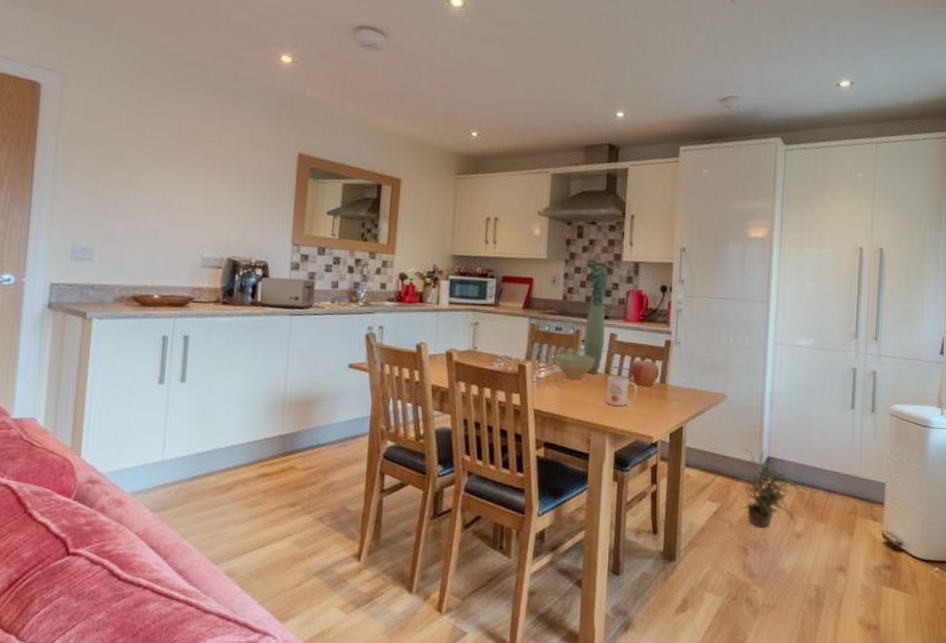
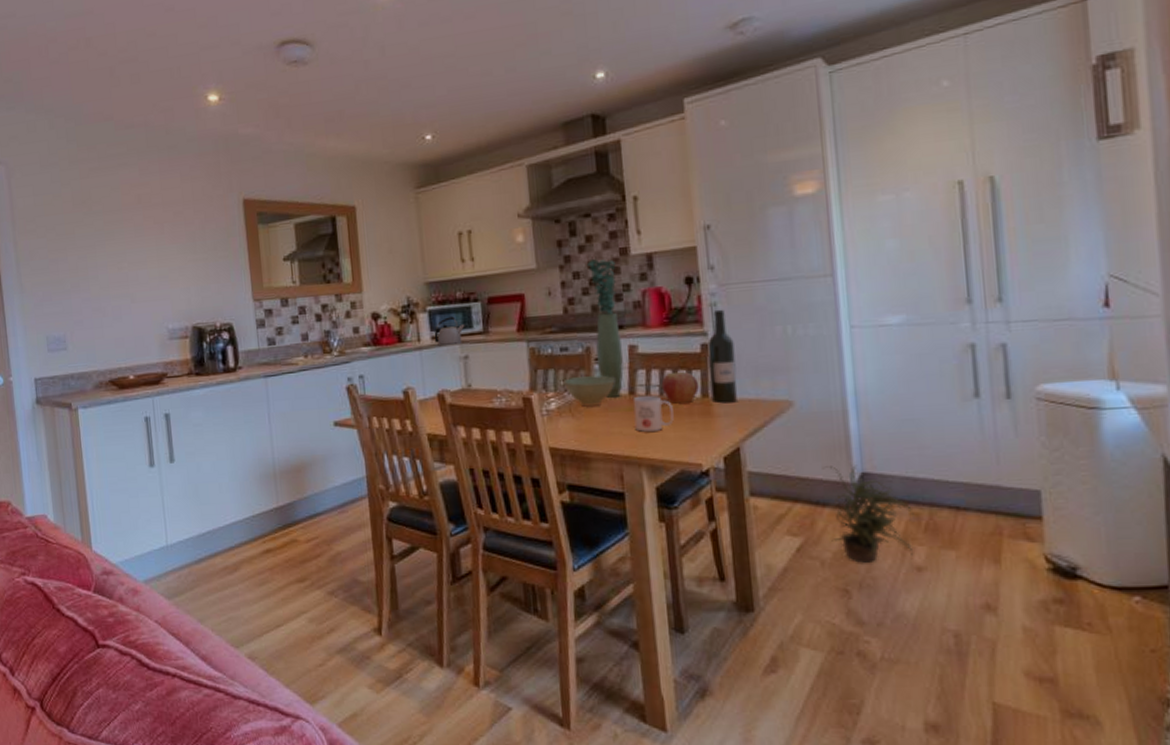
toaster: present [259,276,315,310] -> none [229,335,287,373]
kettle: none [451,287,480,313] -> present [434,316,465,347]
wine bottle: none [667,315,690,391] -> present [707,309,738,404]

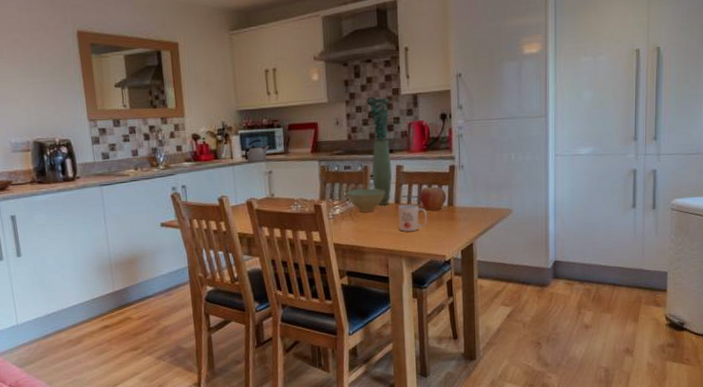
wine bottle: present [707,309,738,404] -> none [454,139,474,211]
potted plant: present [822,465,915,563] -> none [528,255,587,324]

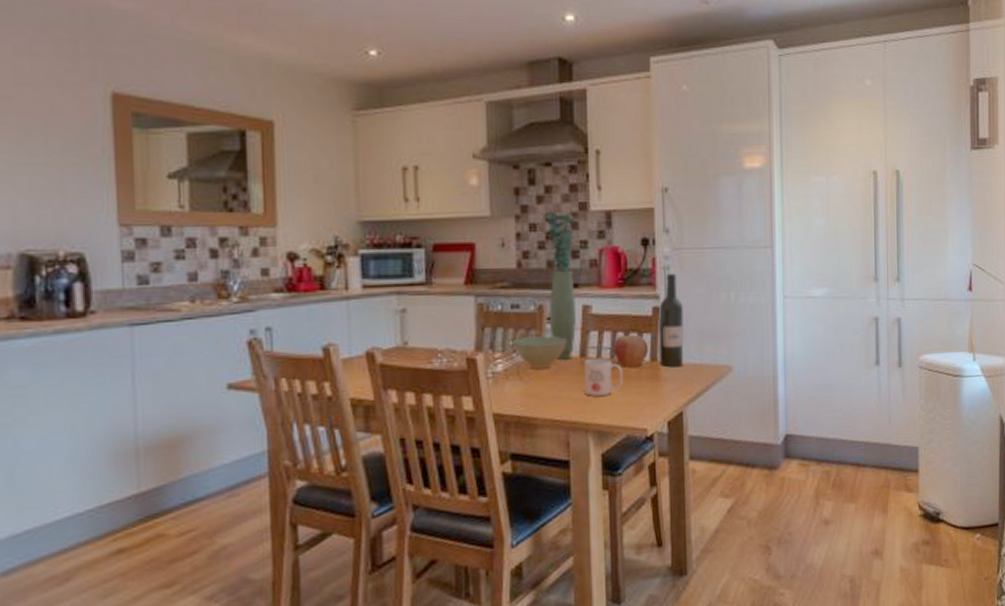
kettle: present [244,139,270,164] -> none [366,263,404,297]
wine bottle: none [454,139,474,211] -> present [658,273,684,368]

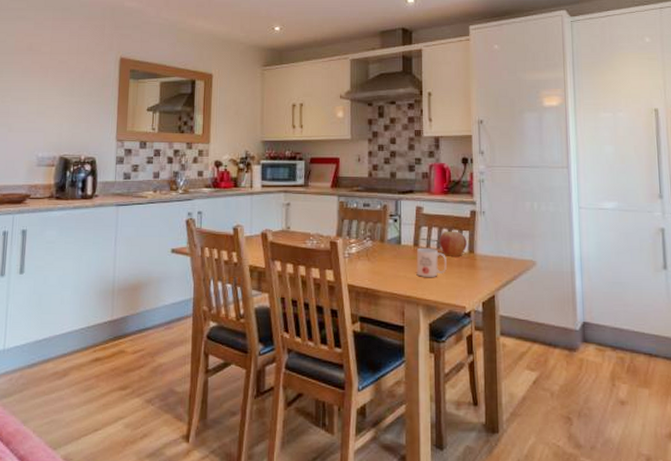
bowl: present [513,336,567,369] -> none [364,228,404,253]
vase: present [545,206,576,360] -> none [390,132,411,247]
wine bottle: present [658,273,684,368] -> none [475,185,496,259]

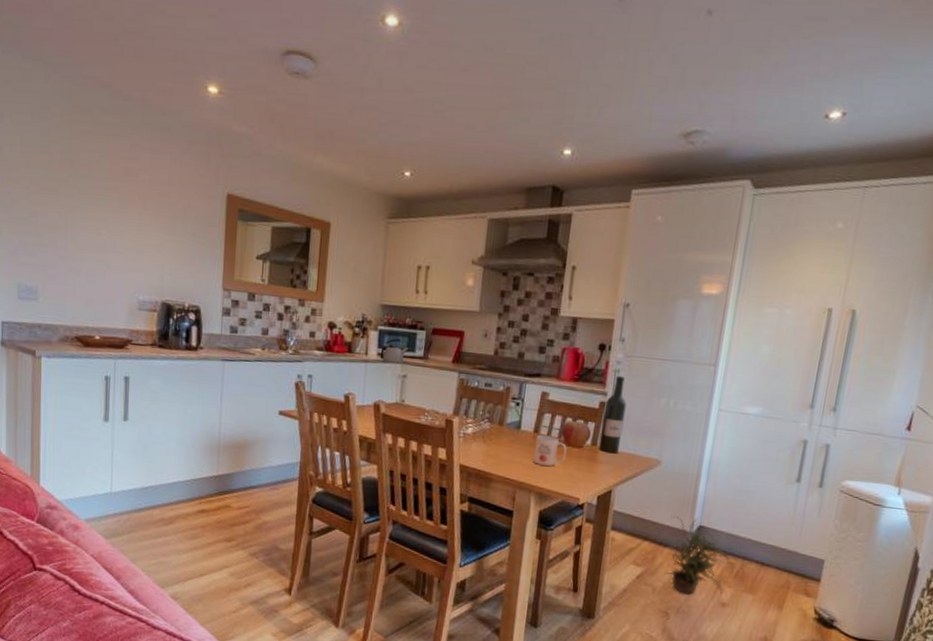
kettle: none [264,170,290,194] -> present [380,338,409,365]
wine bottle: none [475,185,496,259] -> present [598,375,627,454]
potted plant: none [554,315,620,396] -> present [664,516,731,595]

